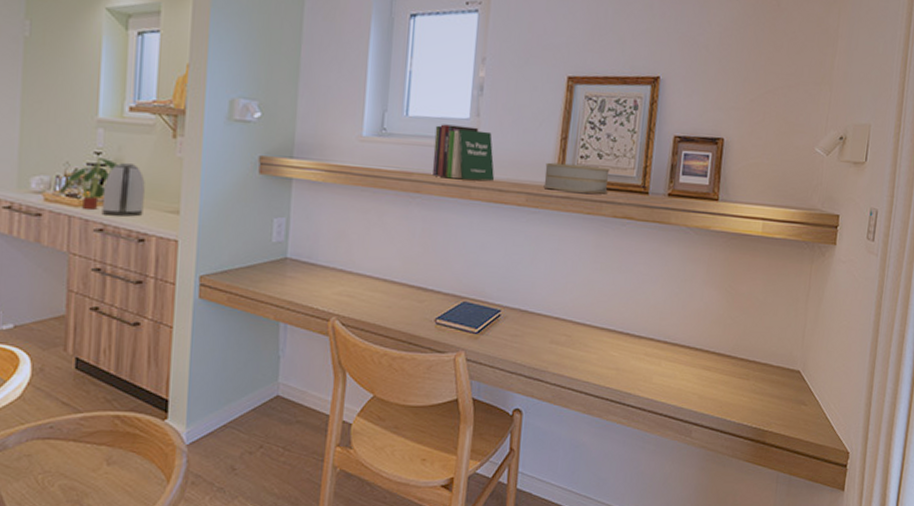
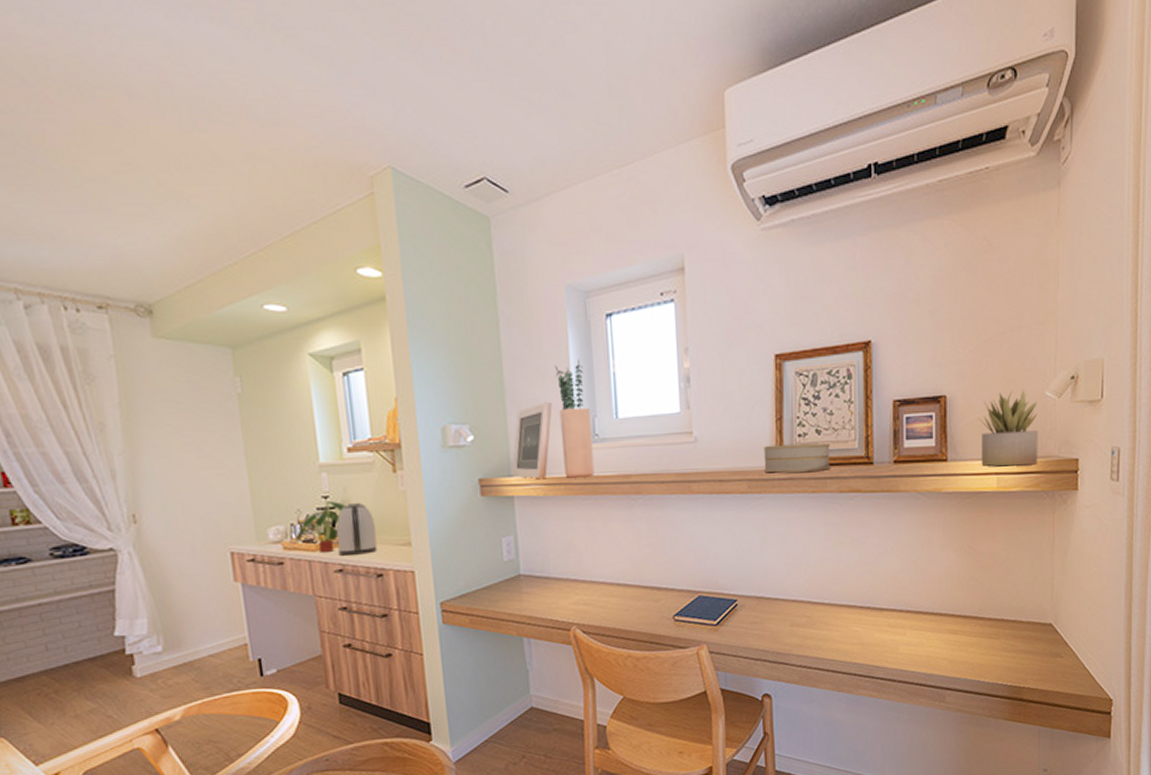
picture frame: none [294,89,345,166] -> present [512,401,552,480]
vase: none [347,53,382,170] -> present [554,359,595,478]
books: present [432,124,495,182] -> none [647,420,714,476]
succulent plant: none [749,142,808,216] -> present [979,389,1039,467]

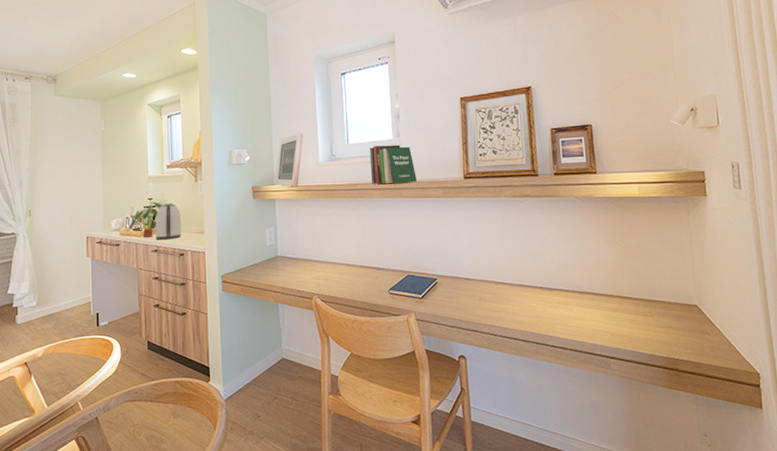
vase: present [554,359,595,478] -> none [305,103,332,186]
books: none [647,420,714,476] -> present [369,145,418,185]
decorative box: present [763,442,831,473] -> none [454,160,505,183]
succulent plant: present [979,389,1039,467] -> none [619,119,671,178]

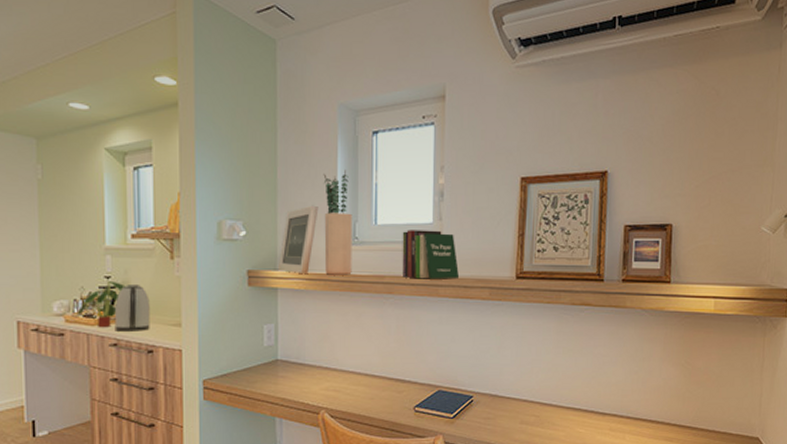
vase: none [305,103,332,186] -> present [323,169,352,275]

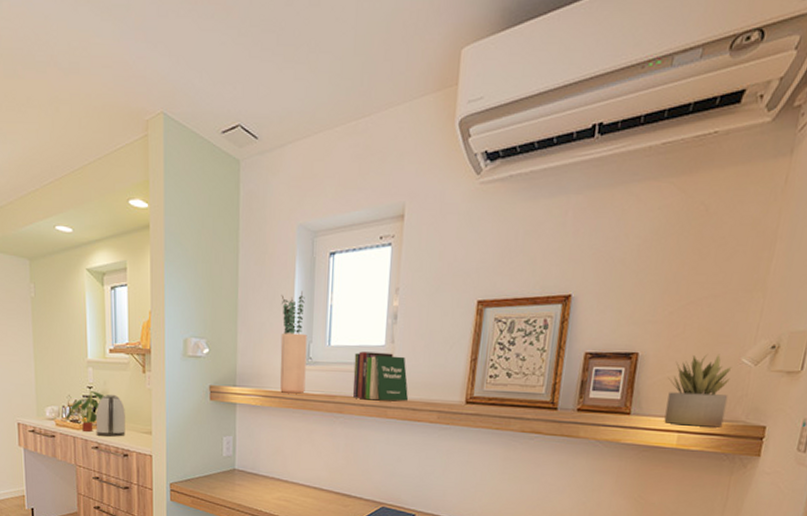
picture frame: present [277,205,319,275] -> none [236,325,276,392]
succulent plant: none [701,223,754,292] -> present [664,354,732,428]

